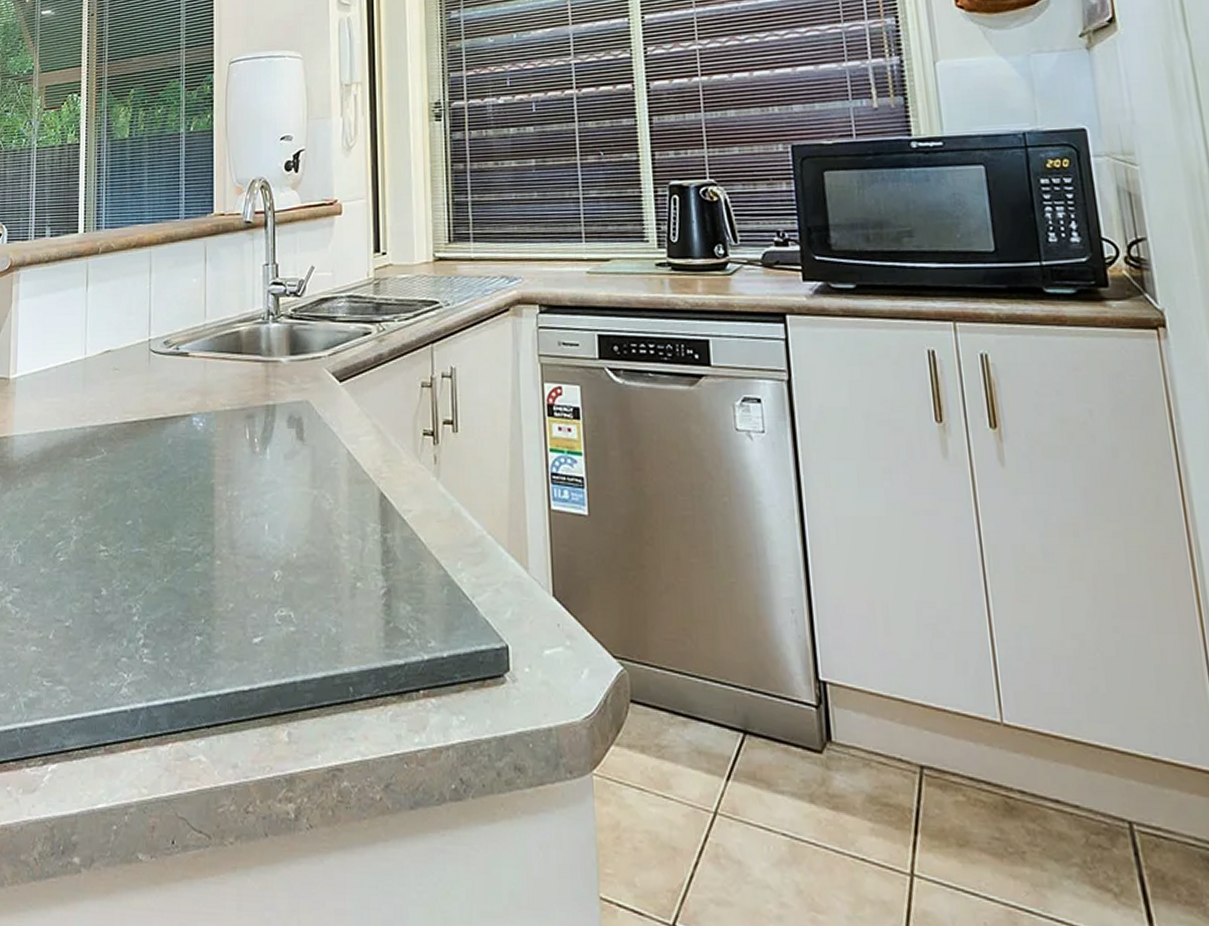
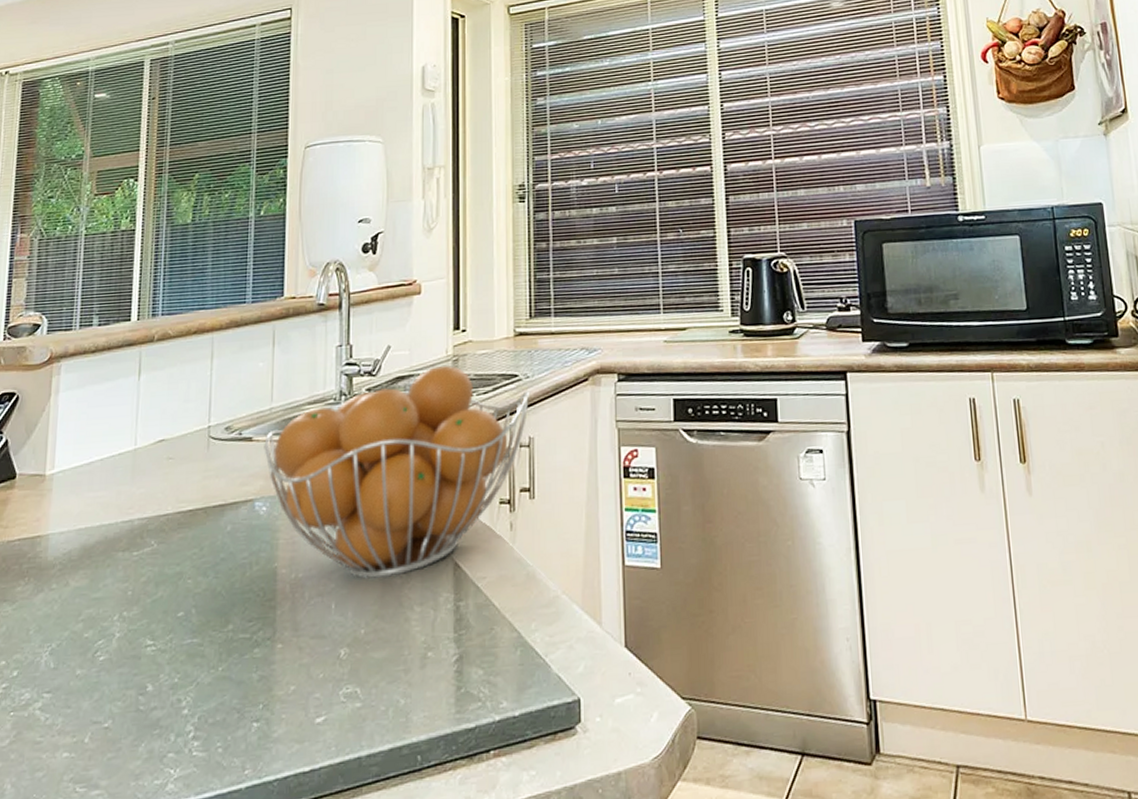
fruit basket: none [199,289,451,504] -> present [264,366,531,579]

